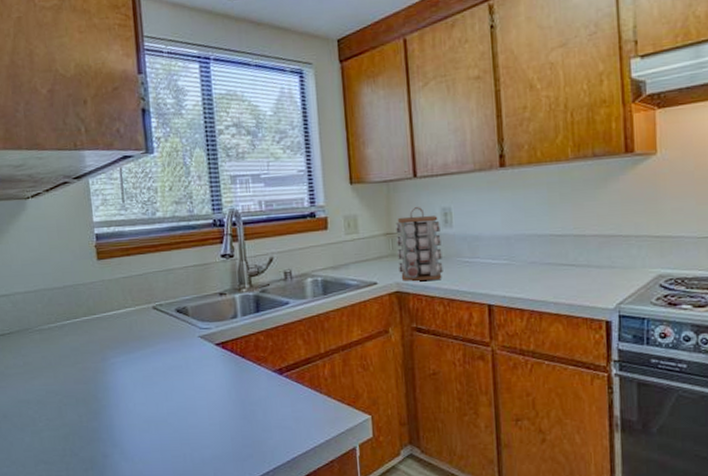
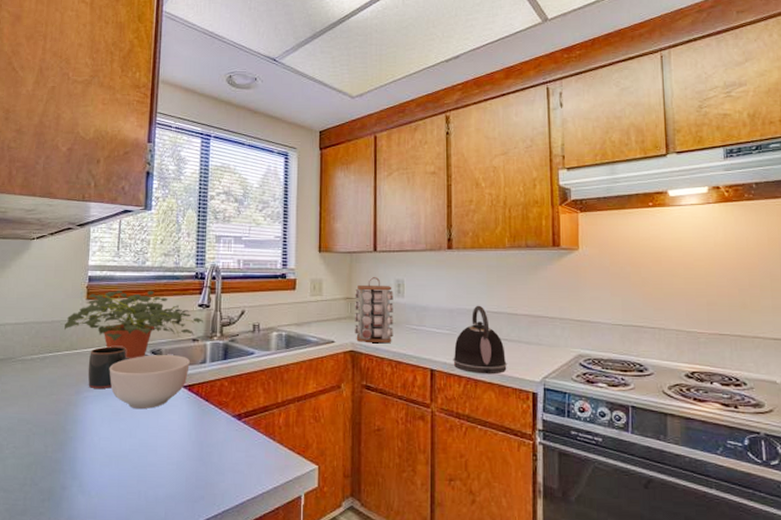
potted plant: none [78,243,229,320] -> present [65,290,203,359]
mug: none [110,307,155,353] -> present [87,346,131,388]
bowl: none [133,312,220,371] -> present [109,355,190,409]
kettle: none [513,228,576,306] -> present [453,305,507,375]

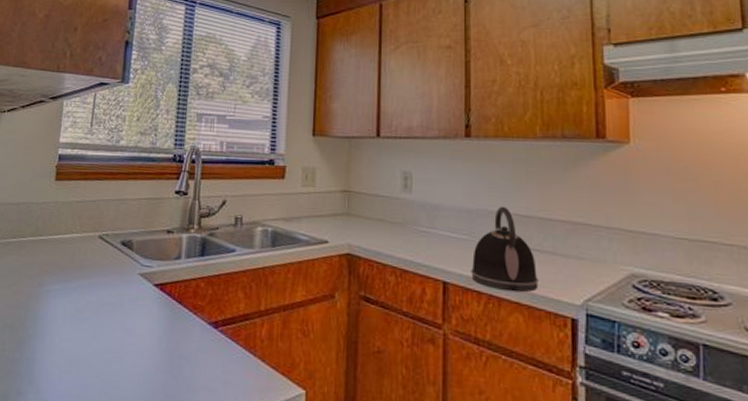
potted plant: present [65,290,203,359] -> none [30,172,180,250]
mug: present [87,346,131,388] -> none [52,234,99,282]
bowl: present [109,355,190,409] -> none [75,246,163,308]
spice rack: present [355,276,393,344] -> none [352,166,399,247]

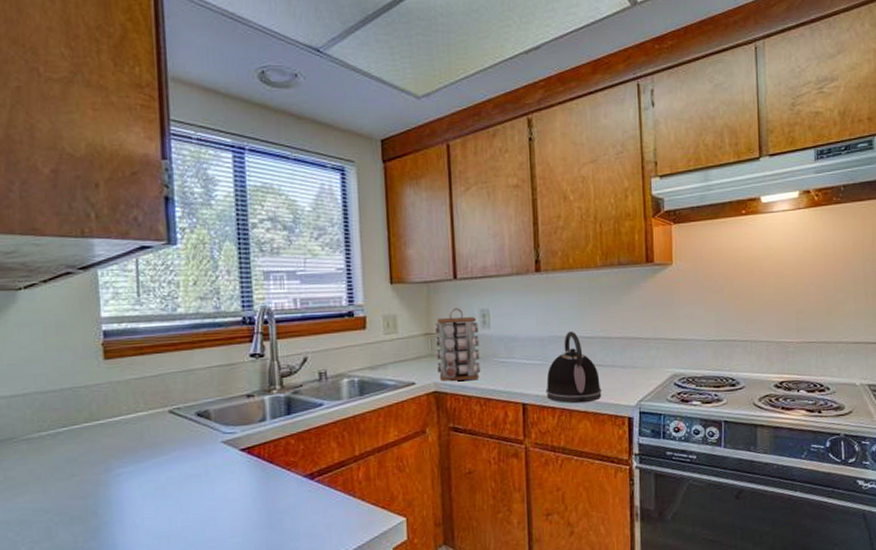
spice rack: none [352,166,399,247] -> present [435,307,481,382]

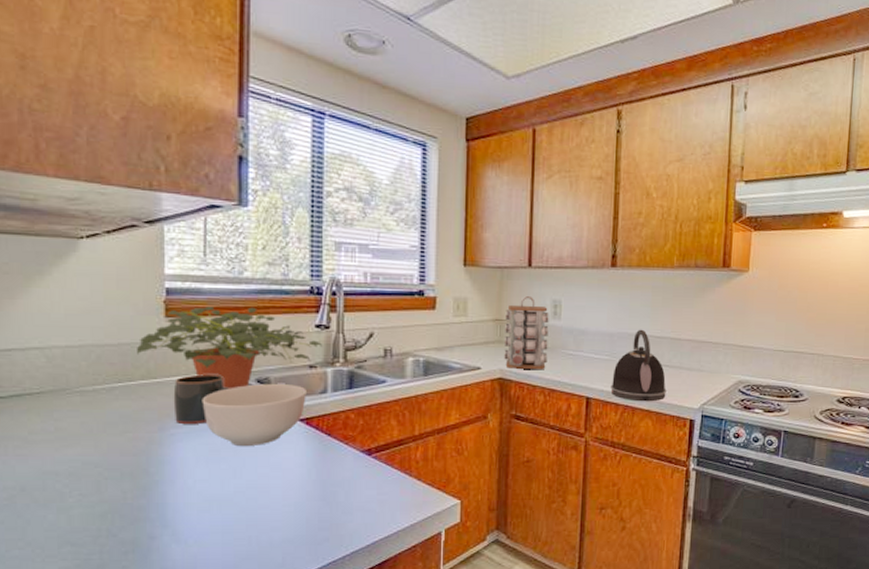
potted plant: none [79,342,258,425] -> present [137,307,322,389]
mug: none [116,411,171,463] -> present [173,374,230,424]
bowl: none [144,415,246,480] -> present [202,384,306,446]

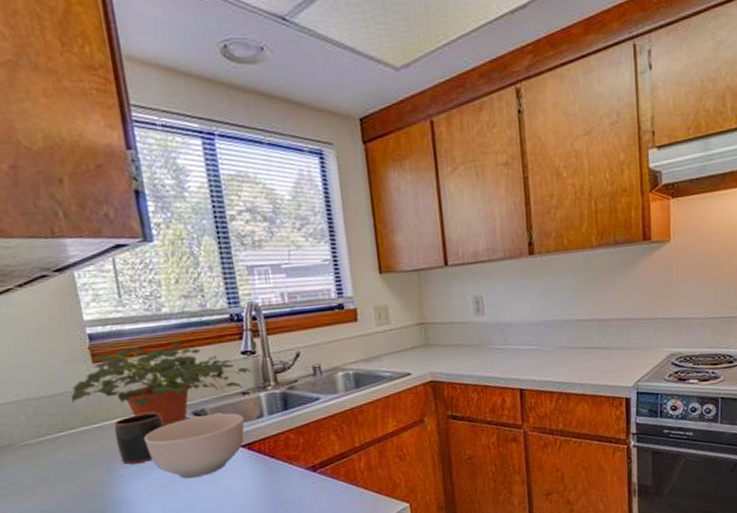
spice rack: present [504,295,549,370] -> none [428,295,477,371]
kettle: present [610,329,666,402] -> none [543,314,599,388]

